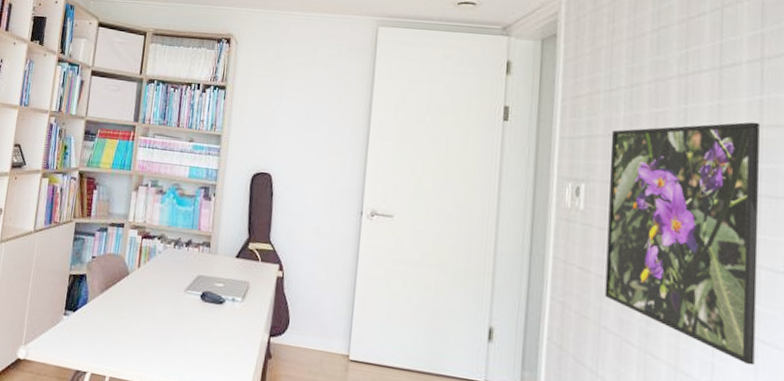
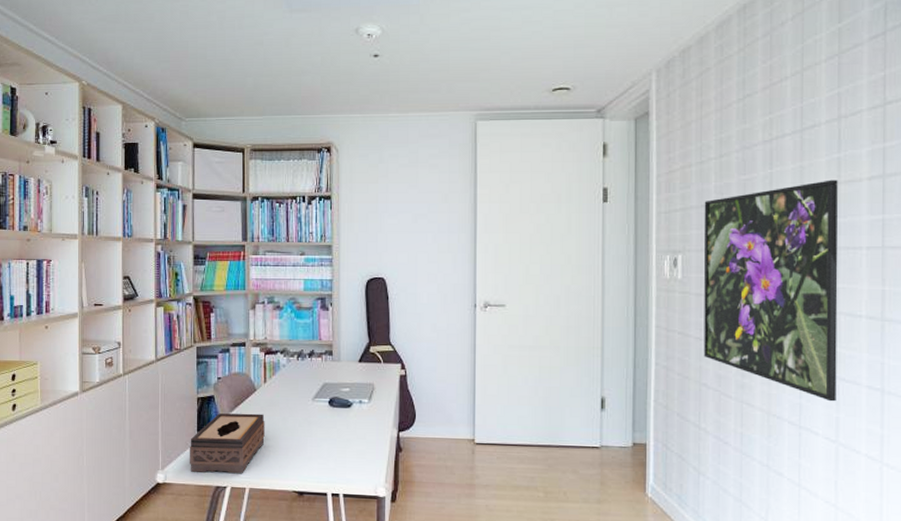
tissue box: none [53,293,134,361] -> present [190,413,265,474]

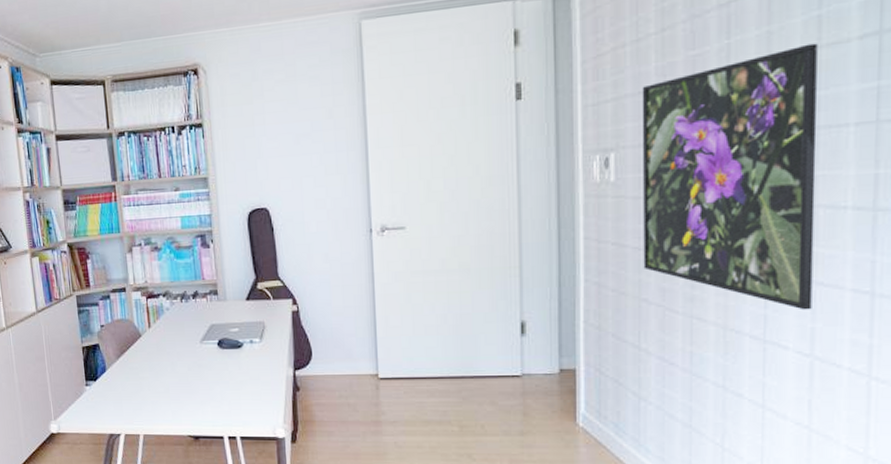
tissue box: present [190,413,265,474] -> none [79,359,155,421]

